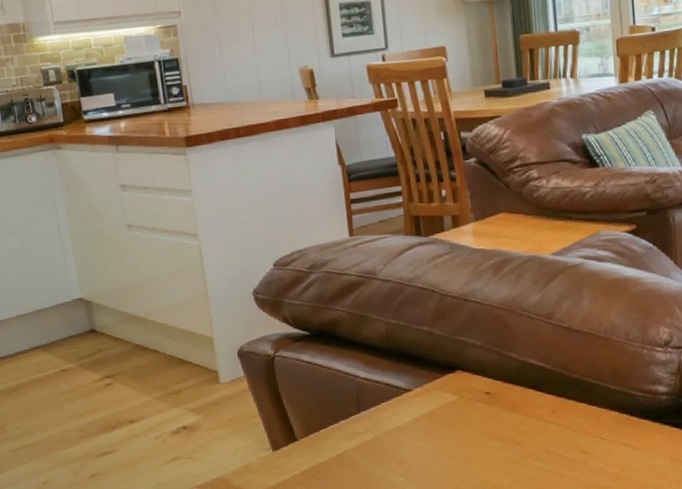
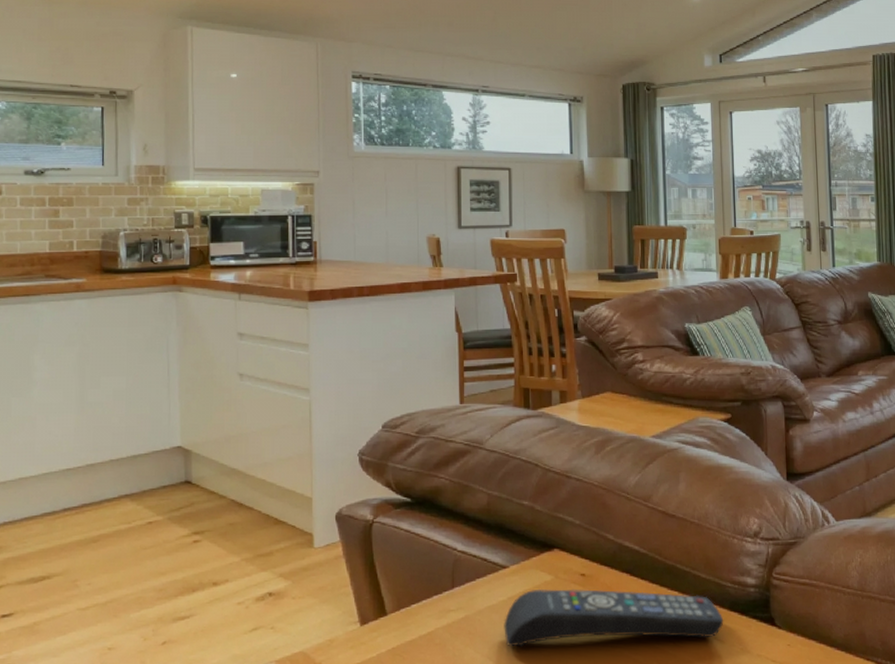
remote control: none [411,405,635,464] -> present [504,588,724,647]

